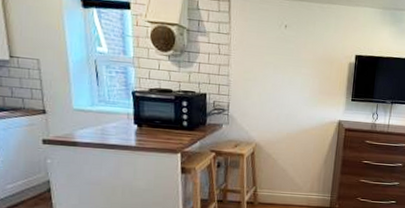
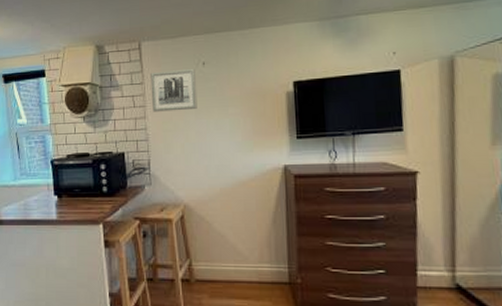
wall art: none [236,25,278,65] -> present [151,69,197,112]

